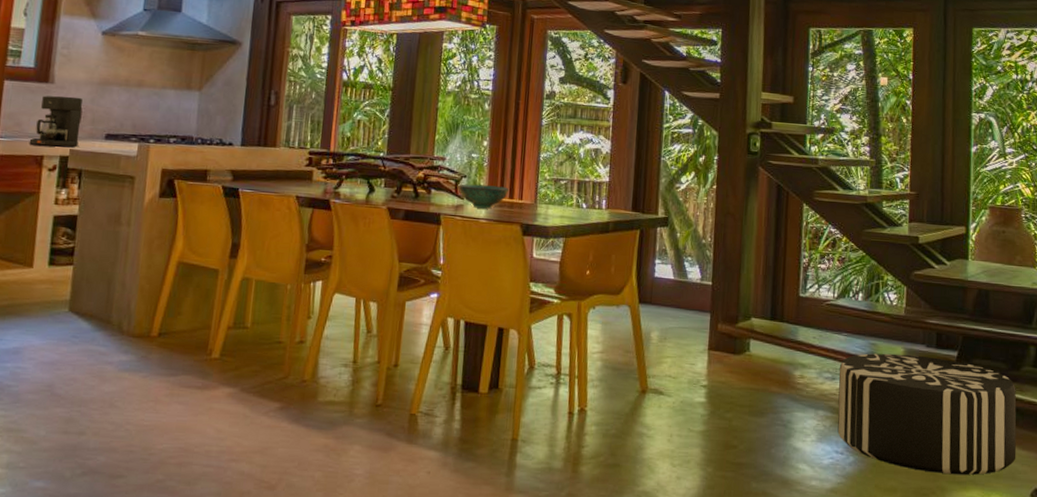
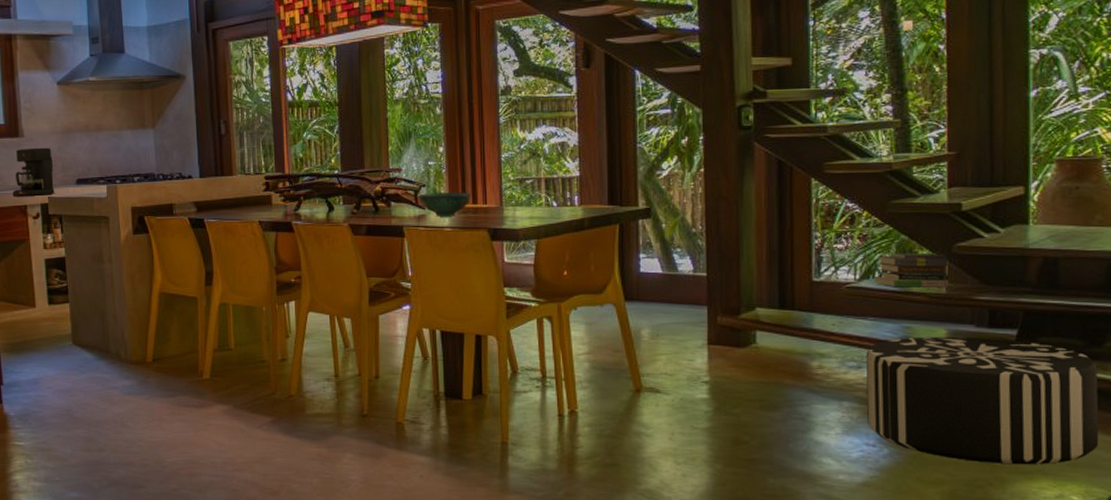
books: none [849,276,907,310] -> present [874,252,949,287]

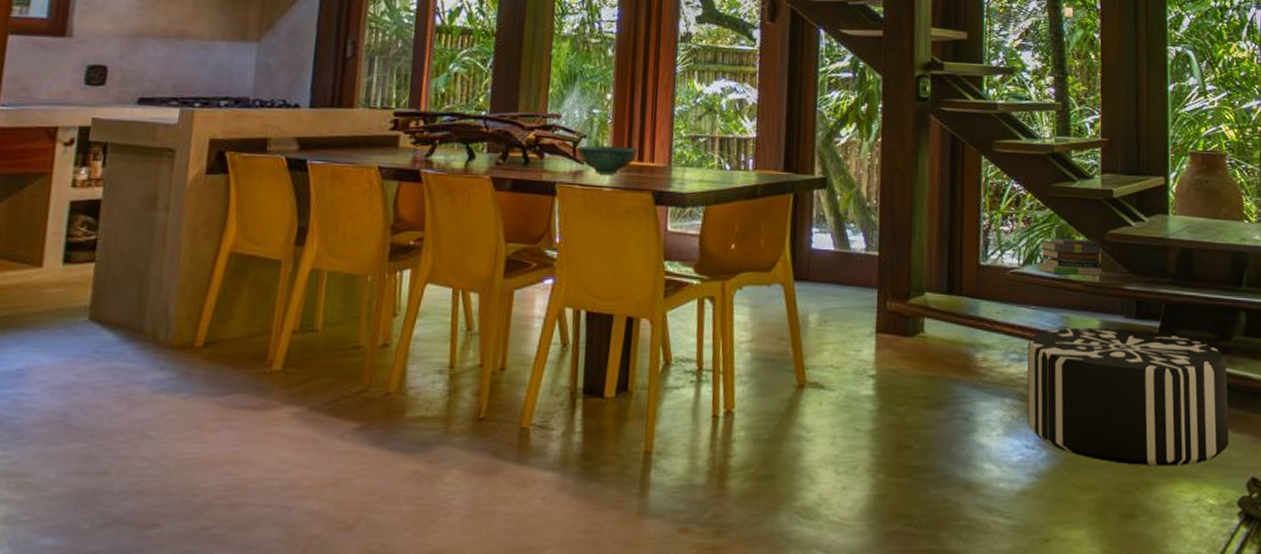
coffee maker: present [12,147,54,197] -> none [39,52,109,116]

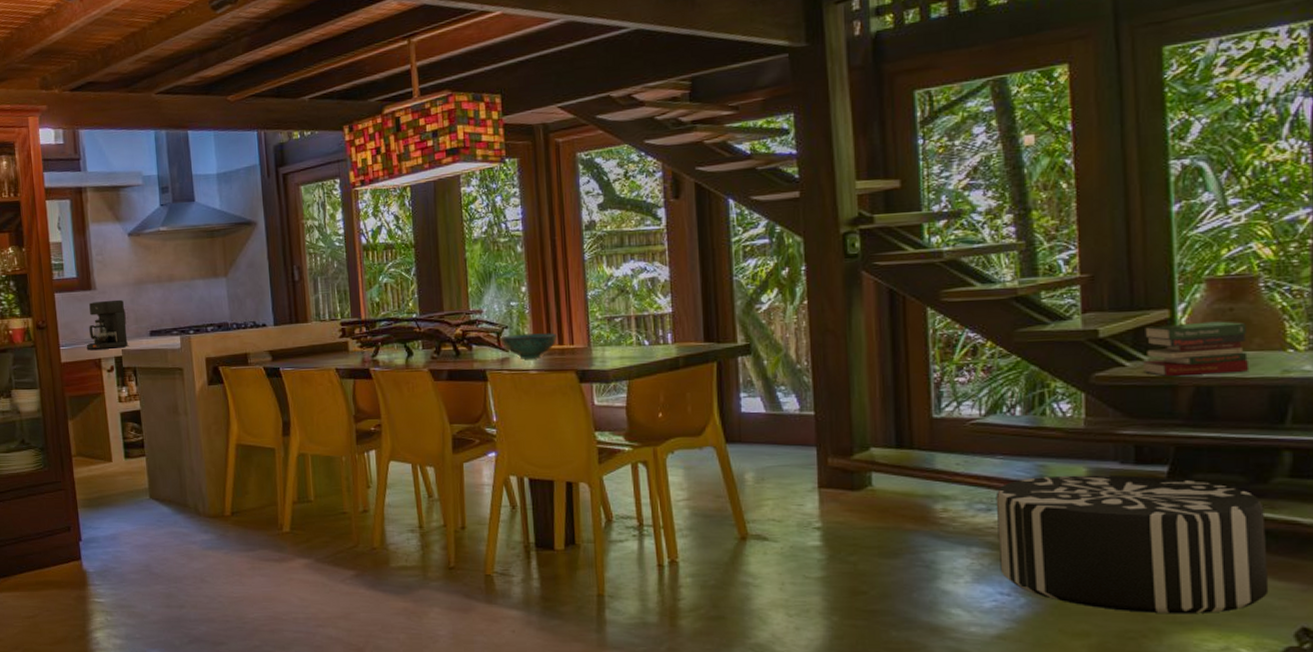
coffee maker: none [39,52,109,116] -> present [86,299,128,351]
books: present [1036,238,1102,275] -> none [1002,384,1087,423]
books: none [1143,190,1219,238] -> present [1142,321,1250,377]

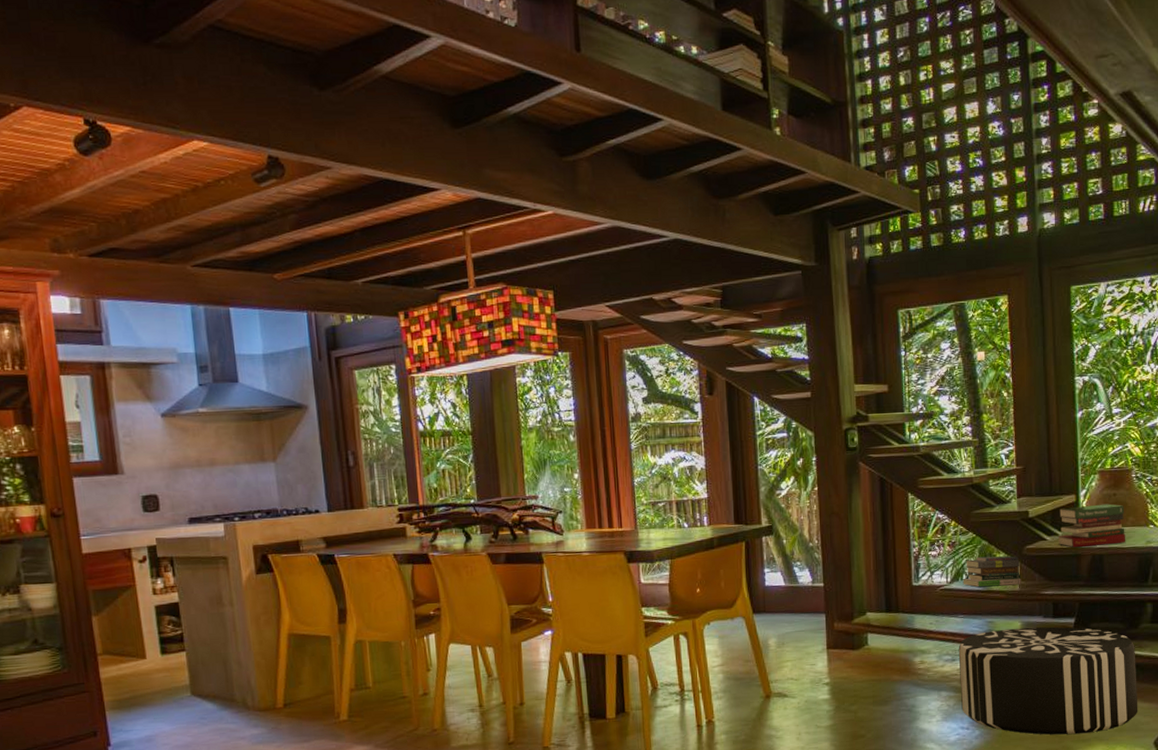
coffee maker: present [86,299,128,351] -> none [112,484,163,540]
bowl: present [500,333,558,359] -> none [555,517,608,542]
books: none [1002,384,1087,423] -> present [963,556,1021,587]

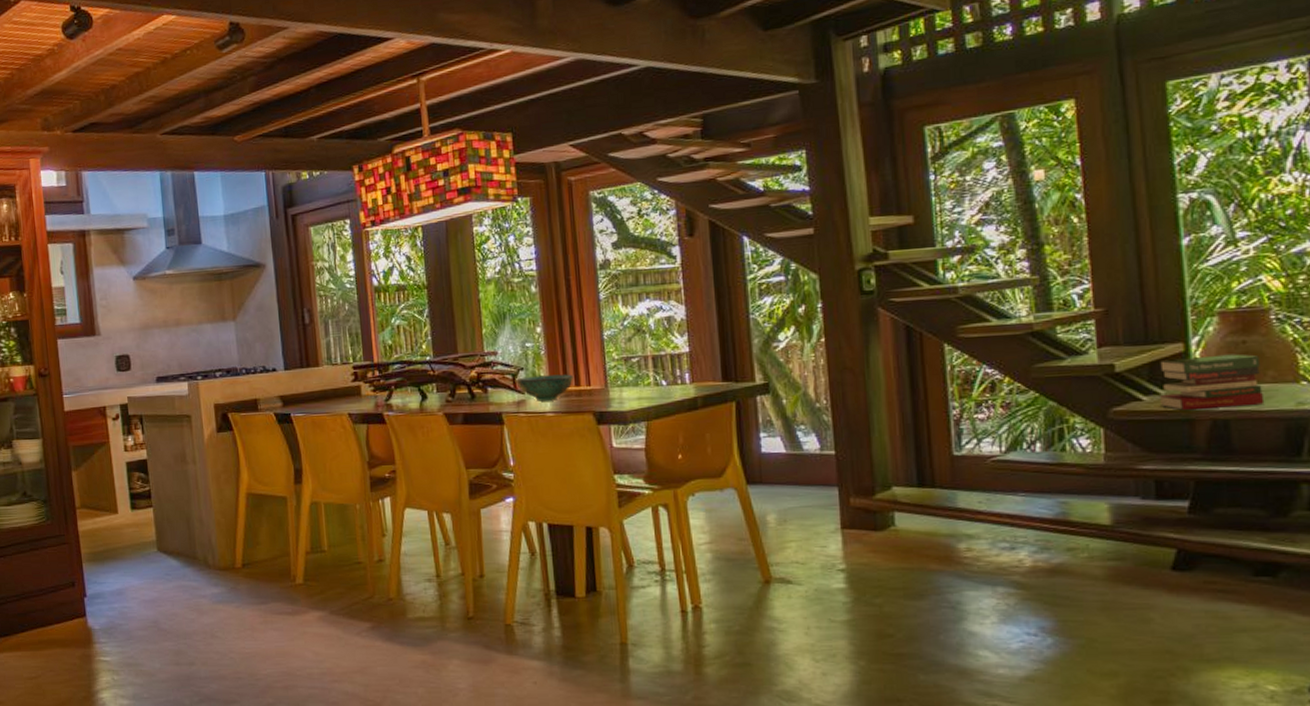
bowl: none [555,517,608,542] -> present [516,374,574,402]
pouf: present [958,627,1138,735] -> none [1019,510,1294,651]
books: present [963,556,1021,587] -> none [1022,420,1107,459]

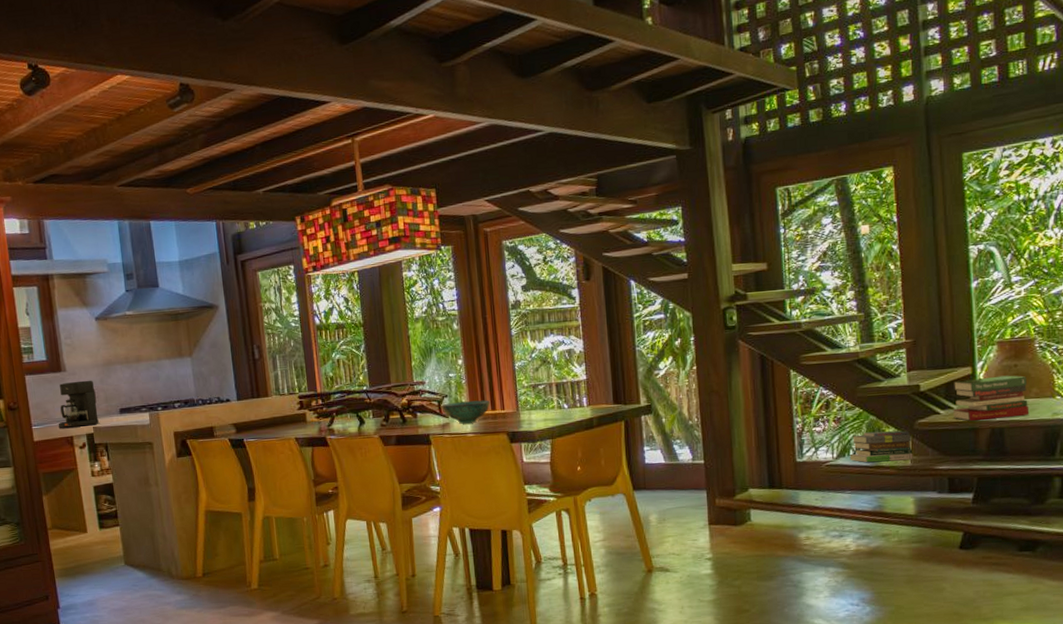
coffee maker: none [90,345,134,399] -> present [58,380,99,429]
books: none [1022,420,1107,459] -> present [849,430,913,463]

